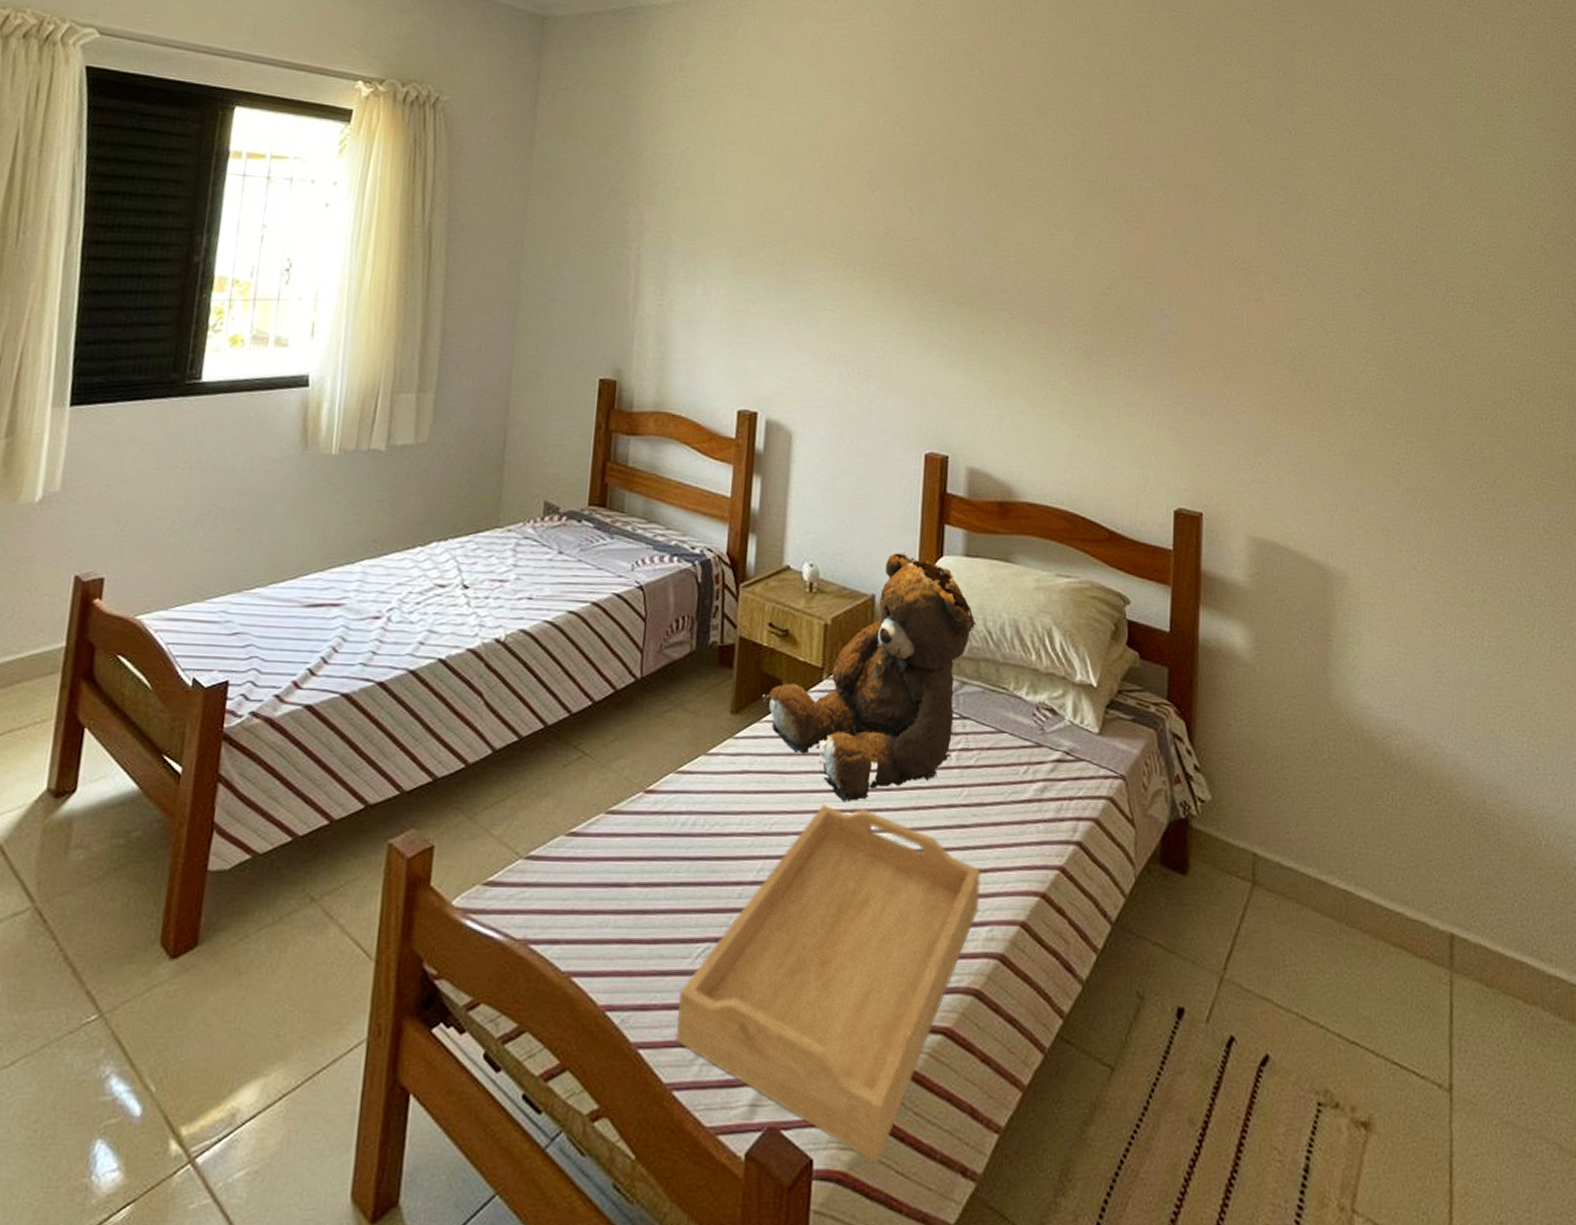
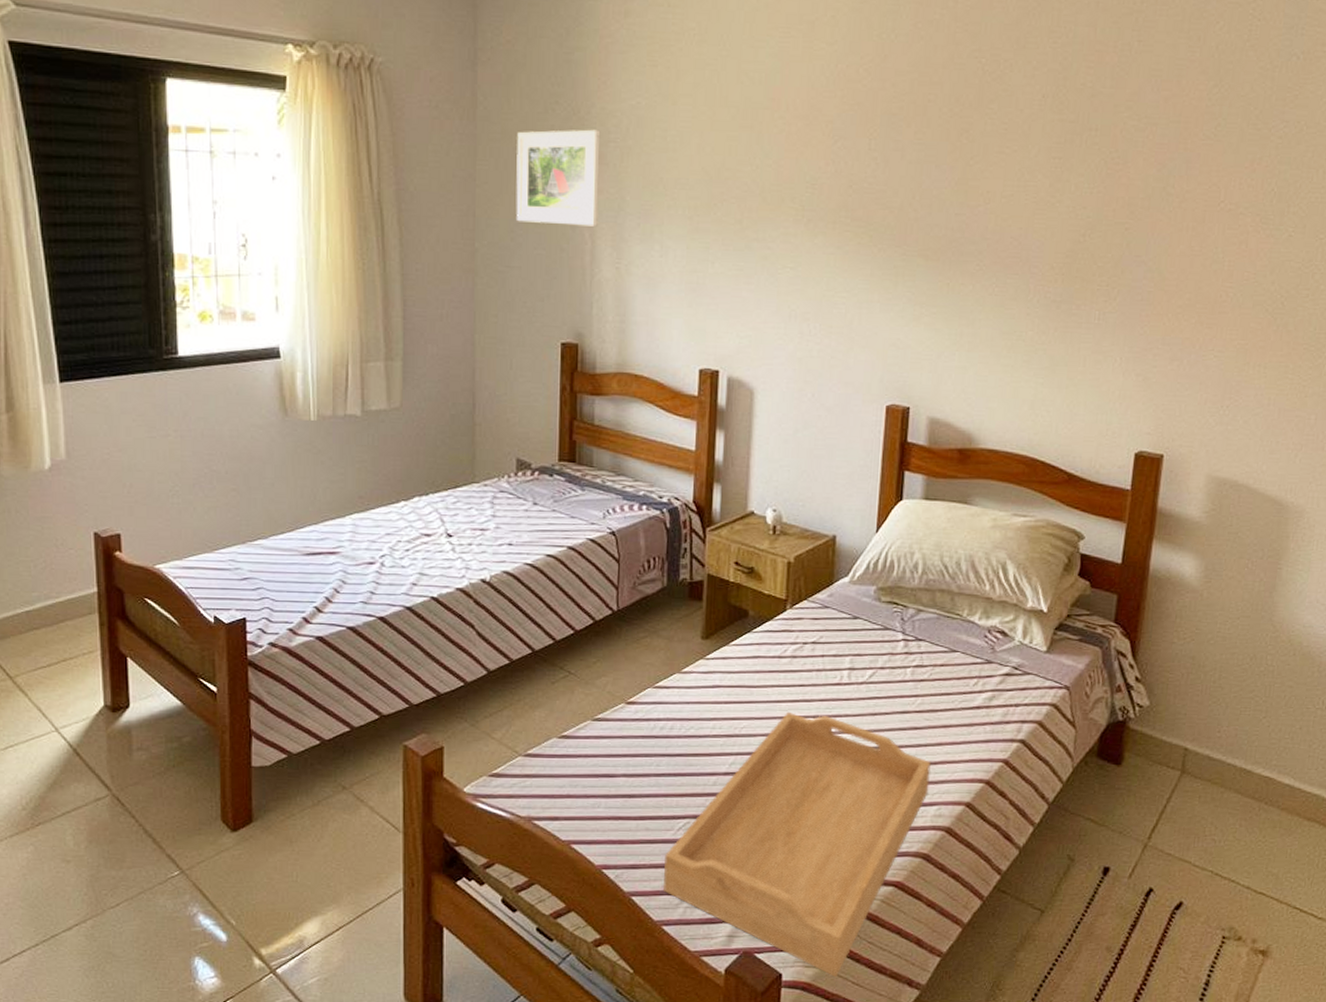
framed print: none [563,169,651,263] -> present [515,129,601,227]
teddy bear: present [762,552,977,803] -> none [730,496,934,710]

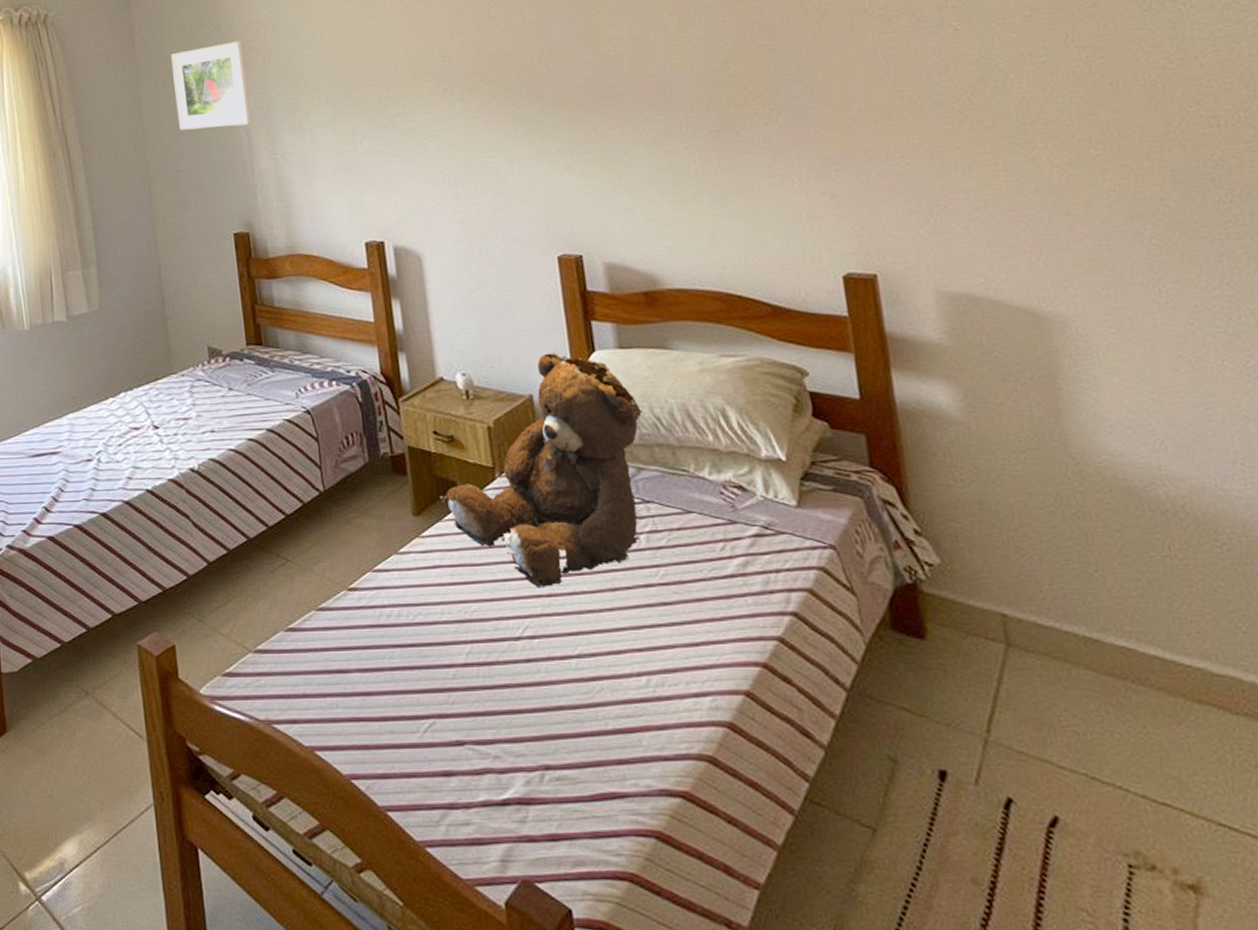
serving tray: present [664,711,931,978] -> none [415,591,697,916]
teddy bear: none [730,496,934,710] -> present [440,351,643,589]

